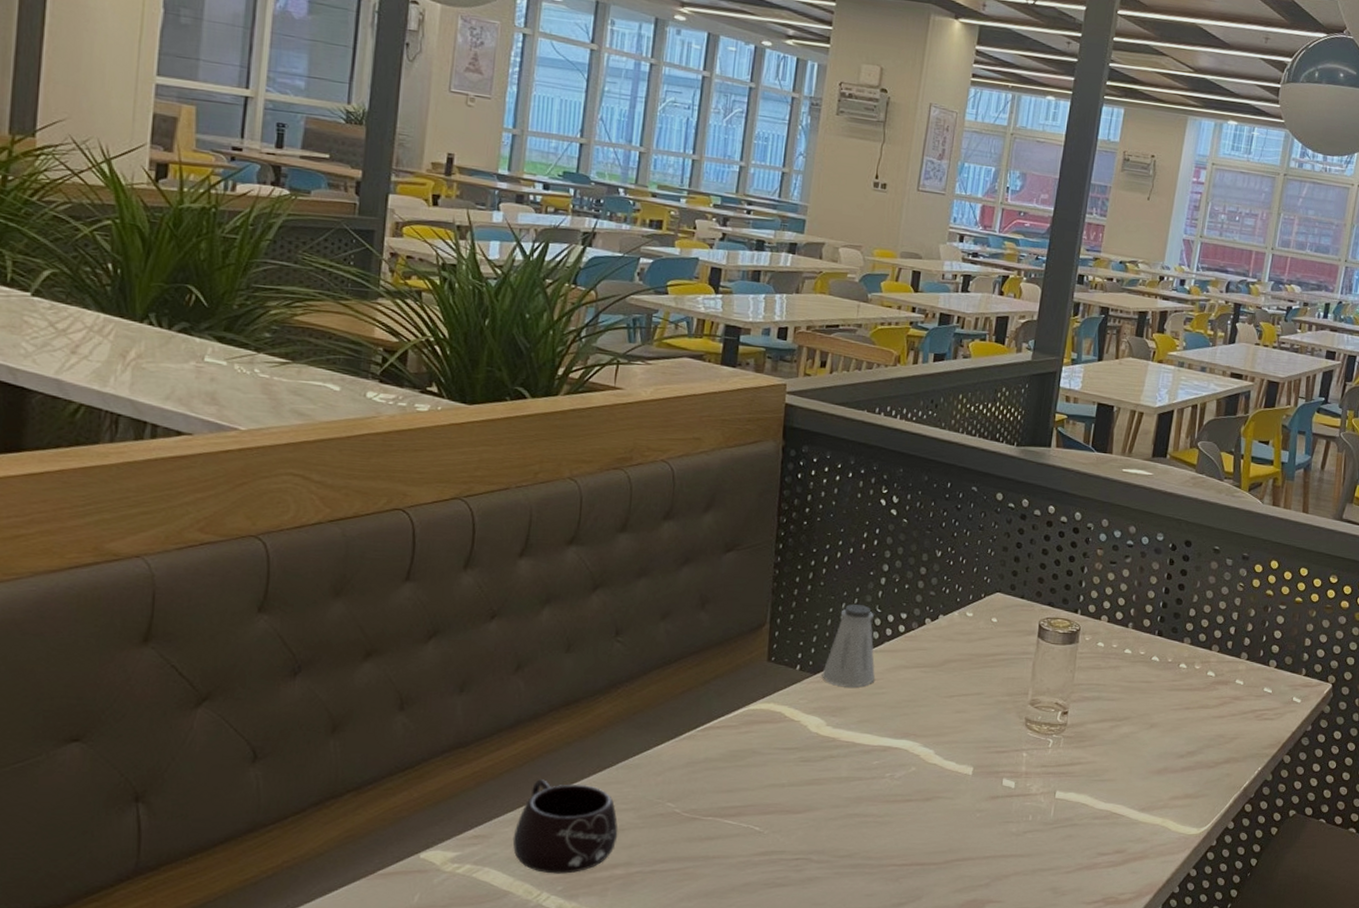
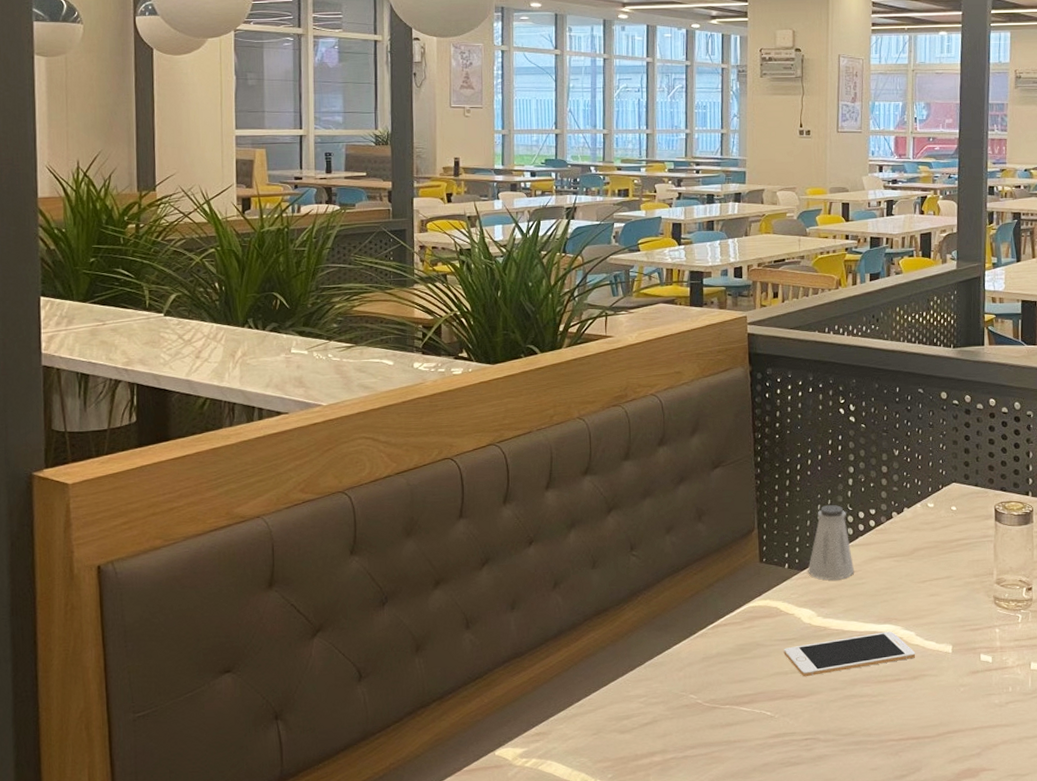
mug: present [512,779,618,874] -> none [567,681,652,764]
cell phone: none [782,747,932,791] -> present [783,631,916,677]

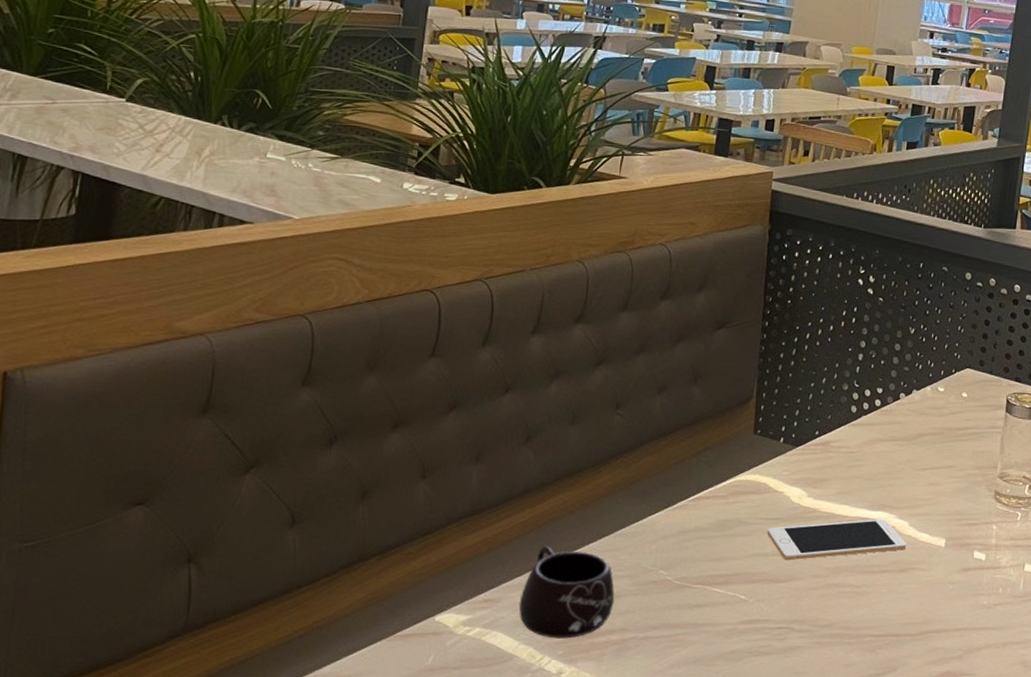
mug: none [567,681,652,764] -> present [519,546,615,639]
saltshaker: present [808,504,855,580] -> none [803,379,854,460]

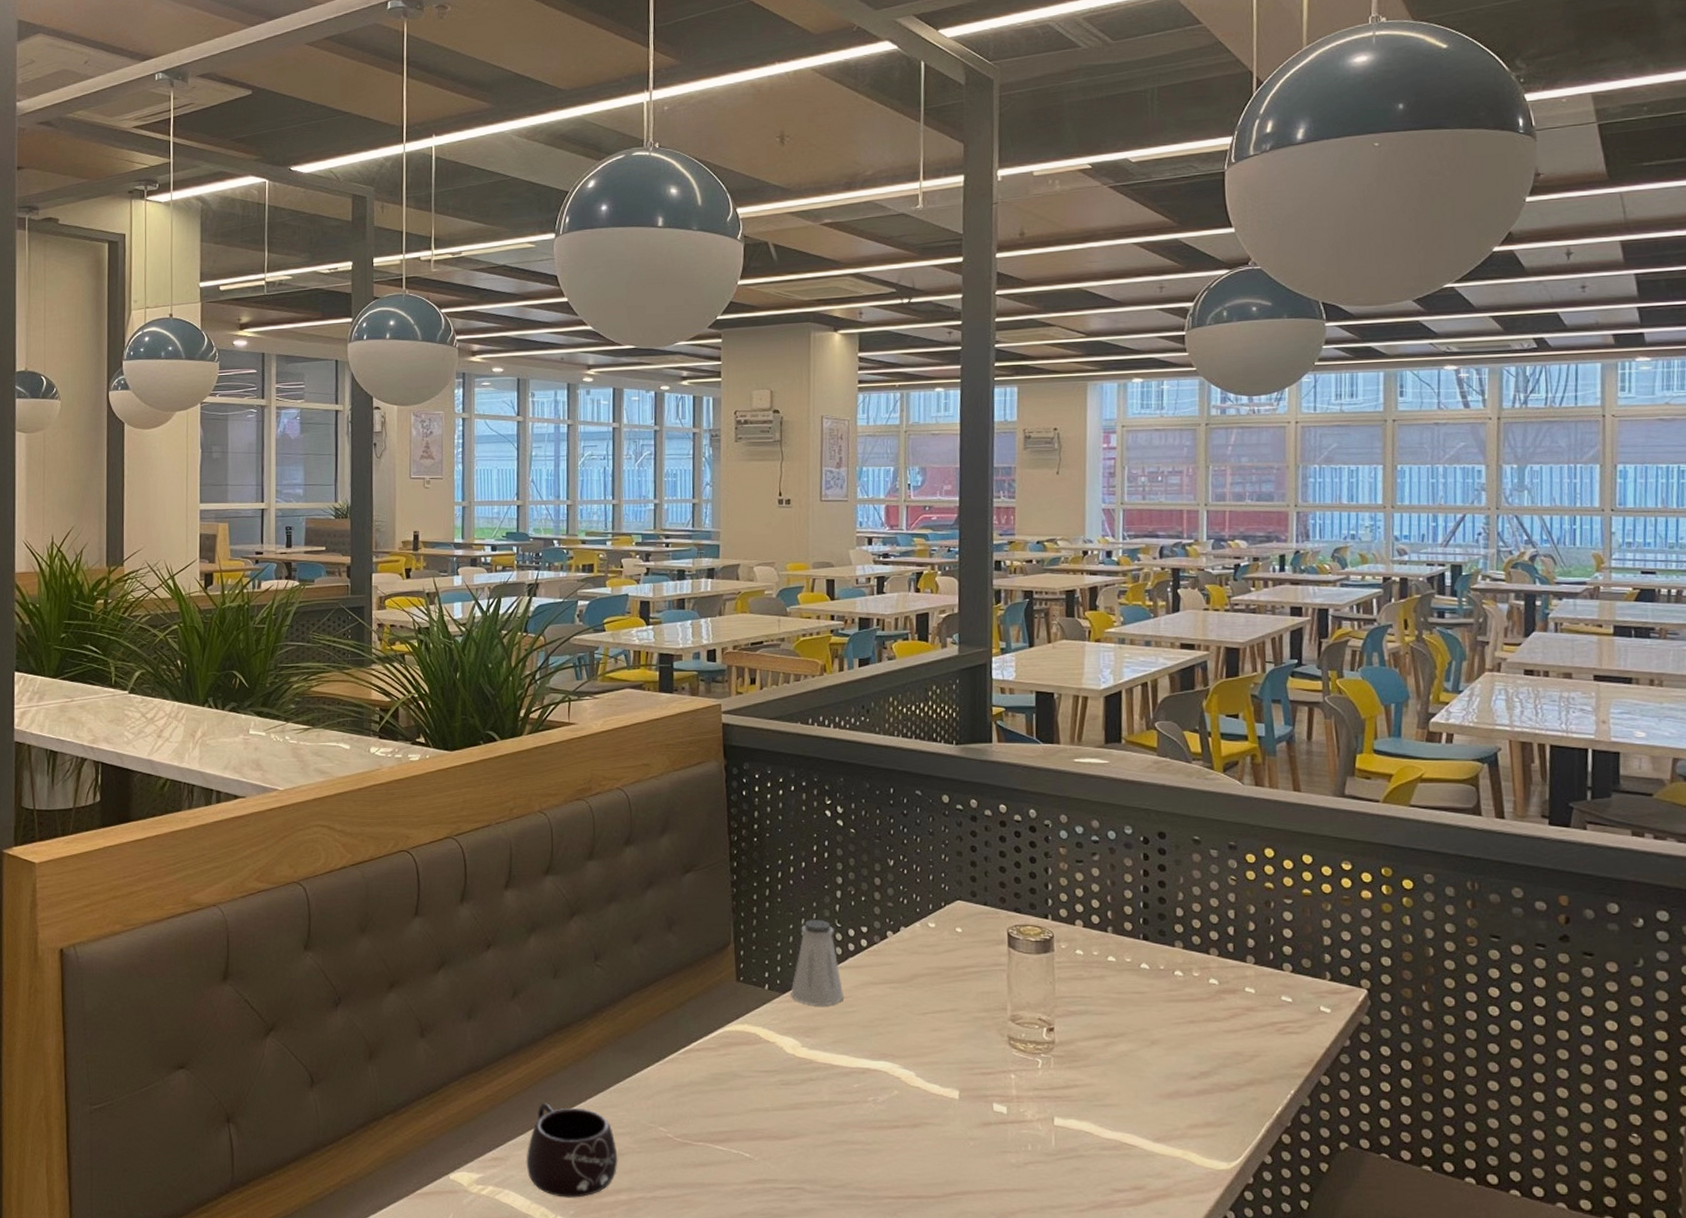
cell phone: present [767,519,907,561] -> none [764,1069,916,1116]
saltshaker: none [803,379,854,460] -> present [791,919,844,1006]

